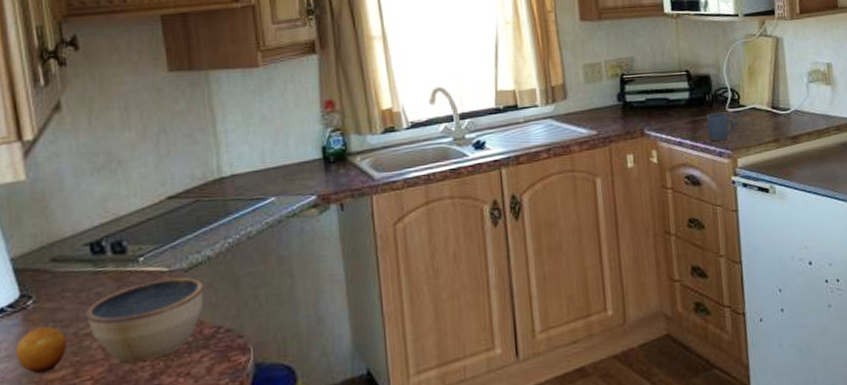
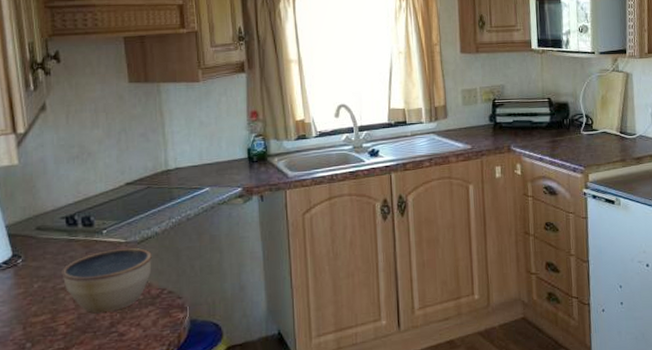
fruit: present [15,325,67,374] -> none [8,280,47,317]
mug: present [706,112,736,142] -> none [563,134,589,159]

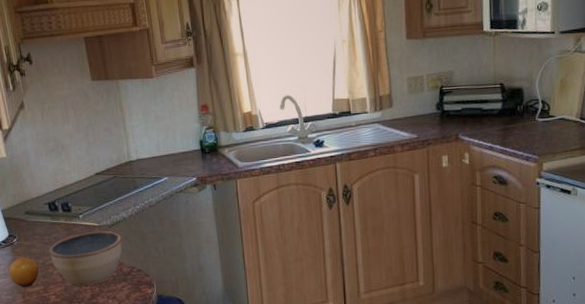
fruit: none [8,280,47,317] -> present [8,256,39,287]

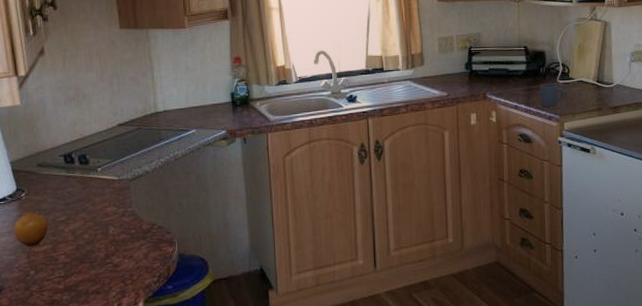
bowl: present [49,230,123,287] -> none [61,185,143,245]
mug: none [516,121,544,147] -> present [539,83,564,107]

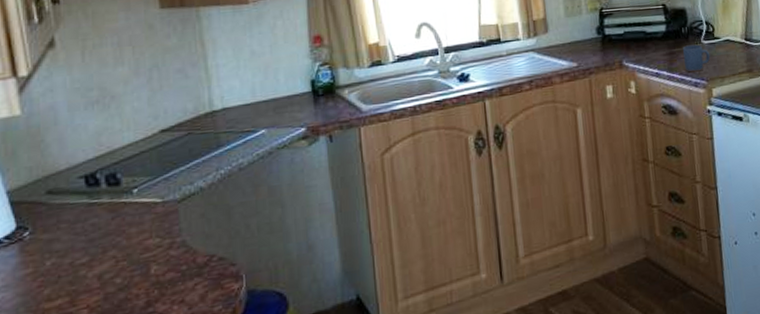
fruit: present [13,212,48,246] -> none [12,256,63,303]

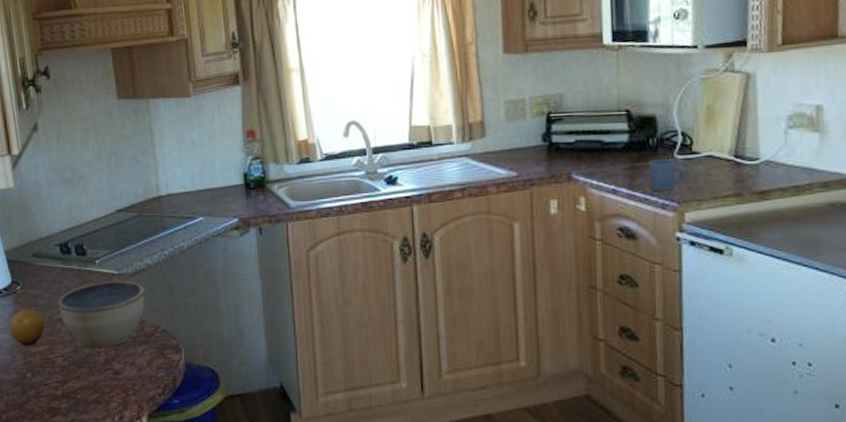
fruit: none [12,256,63,303] -> present [9,308,45,345]
bowl: none [81,208,197,292] -> present [57,280,145,348]

